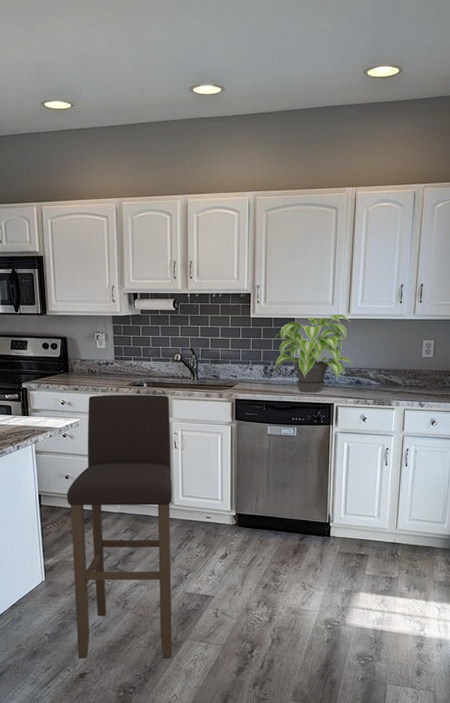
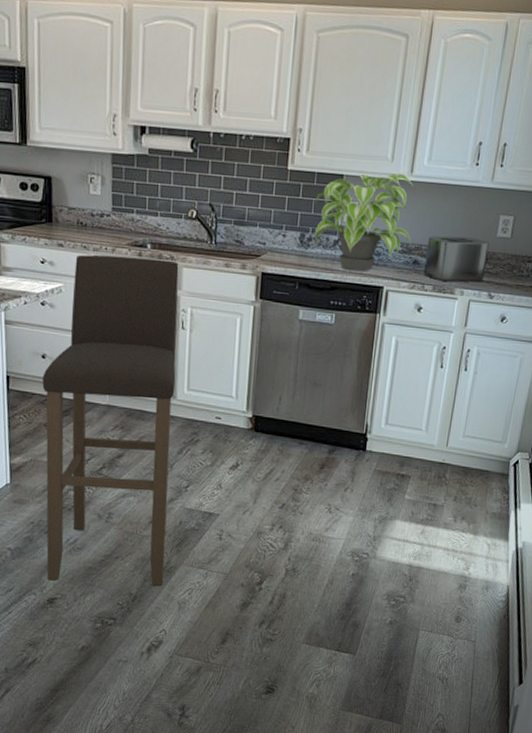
toaster: none [365,360,416,397] -> present [424,235,490,283]

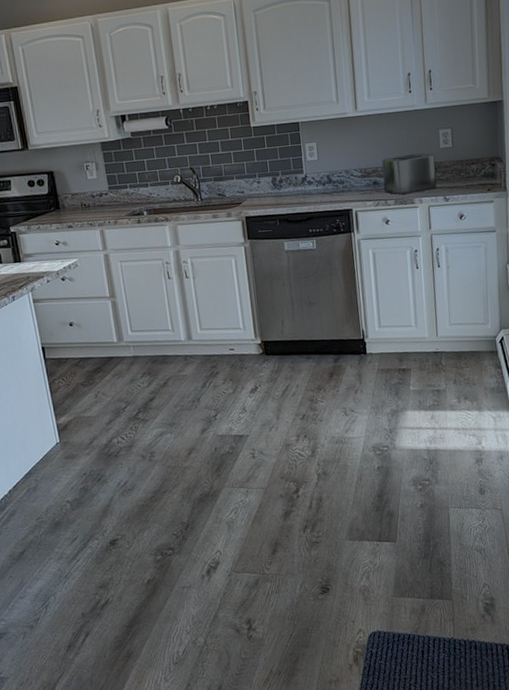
bar stool: present [42,254,179,586] -> none [73,221,211,524]
plant: present [314,172,413,272] -> none [279,112,368,201]

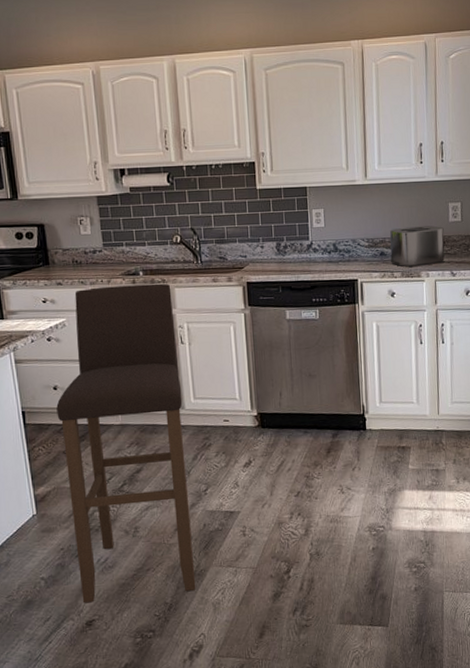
bar stool: none [73,221,211,524] -> present [56,283,196,604]

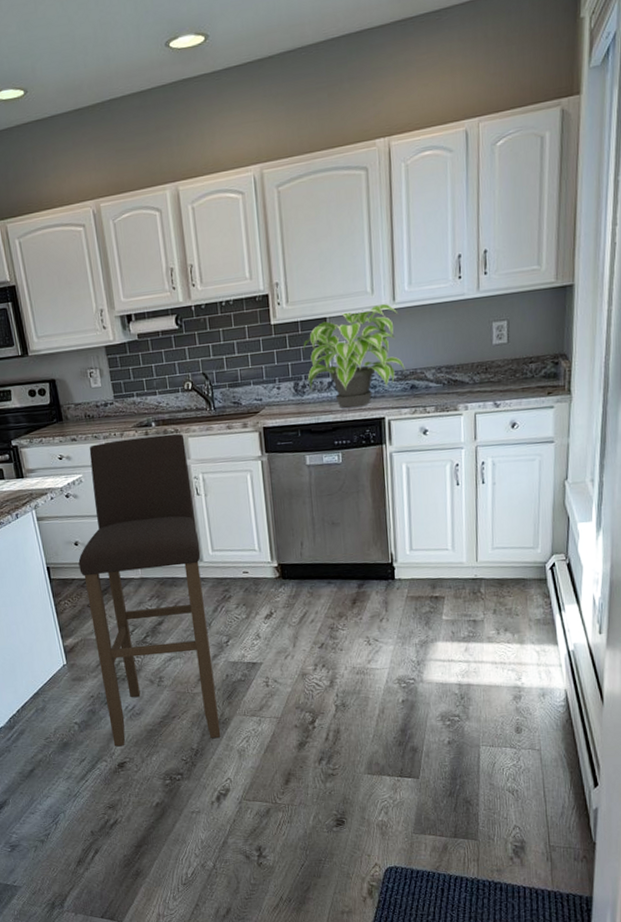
plant: none [285,180,376,270] -> present [303,304,405,409]
toaster: present [389,225,445,268] -> none [421,350,487,401]

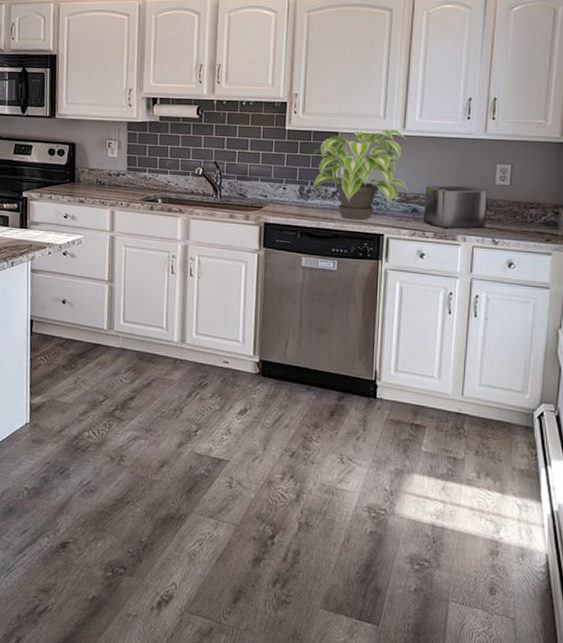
bar stool: present [78,433,221,747] -> none [60,209,187,535]
toaster: none [421,350,487,401] -> present [423,185,488,230]

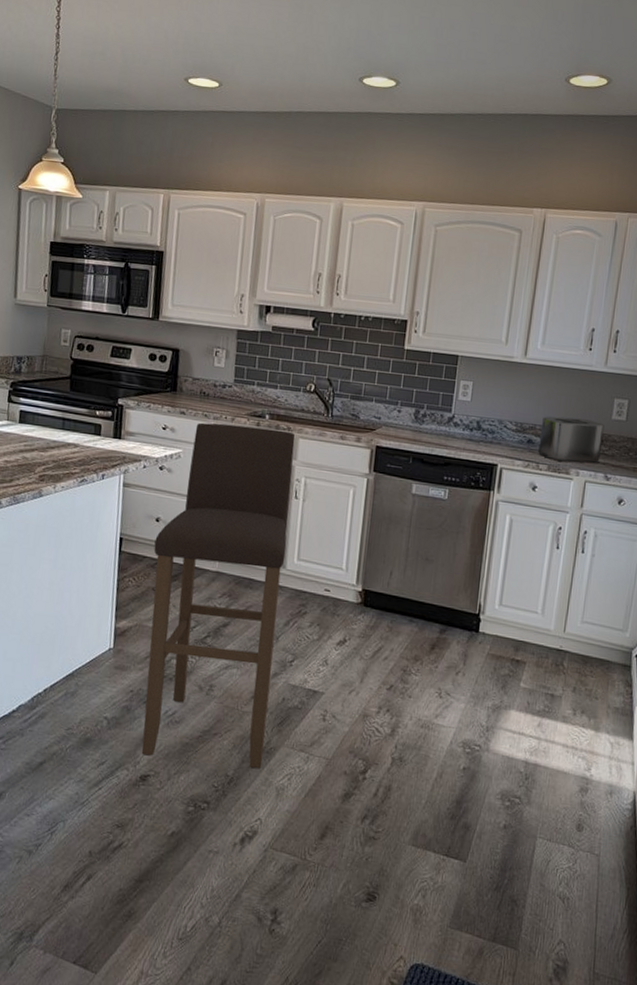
bar stool: none [60,209,187,535] -> present [141,422,296,768]
plant: present [313,129,409,221] -> none [429,353,527,449]

